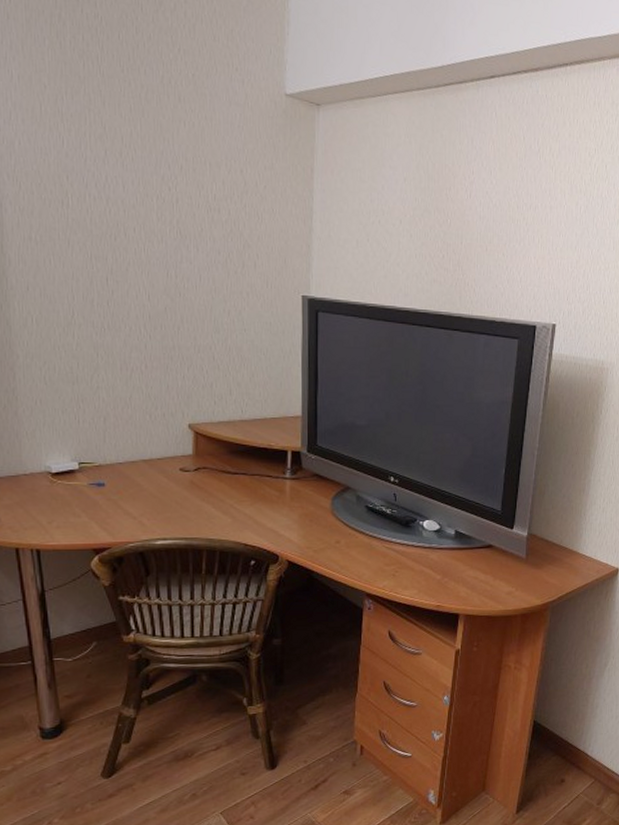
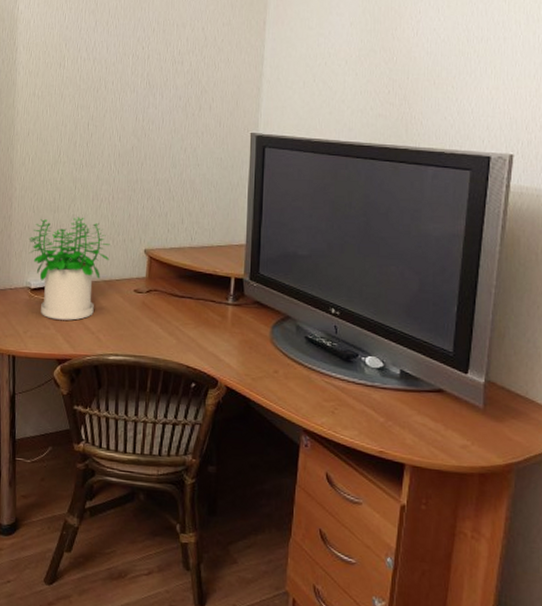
potted plant: none [42,389,148,506] -> present [29,217,110,320]

